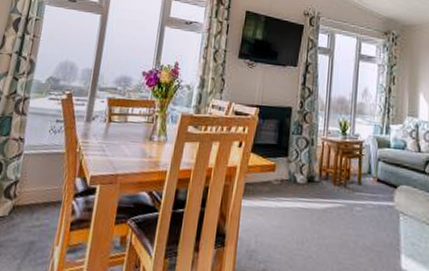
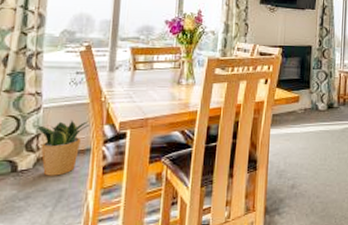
potted plant: none [12,169,64,227] -> present [32,120,90,176]

